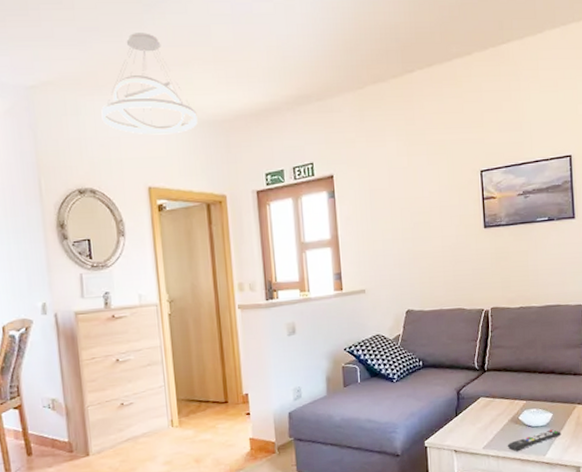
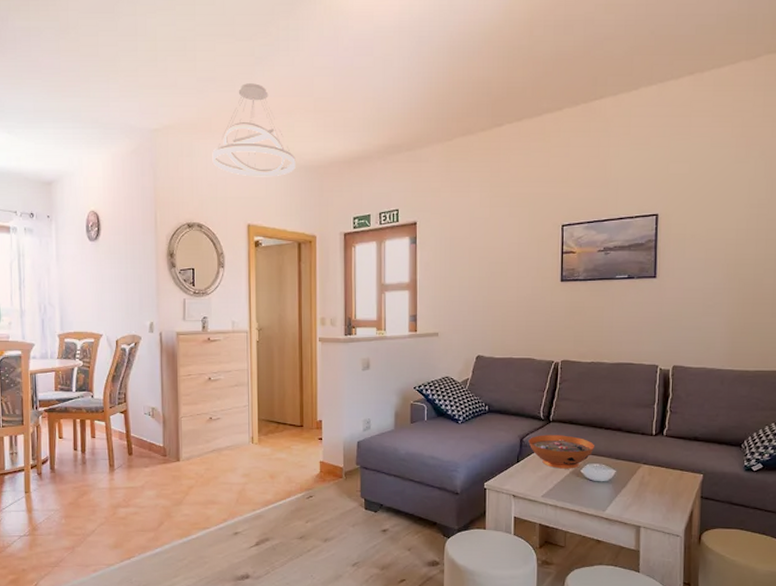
decorative bowl: none [465,383,531,418] -> present [528,435,595,469]
remote control: present [507,429,562,452] -> none [566,486,624,504]

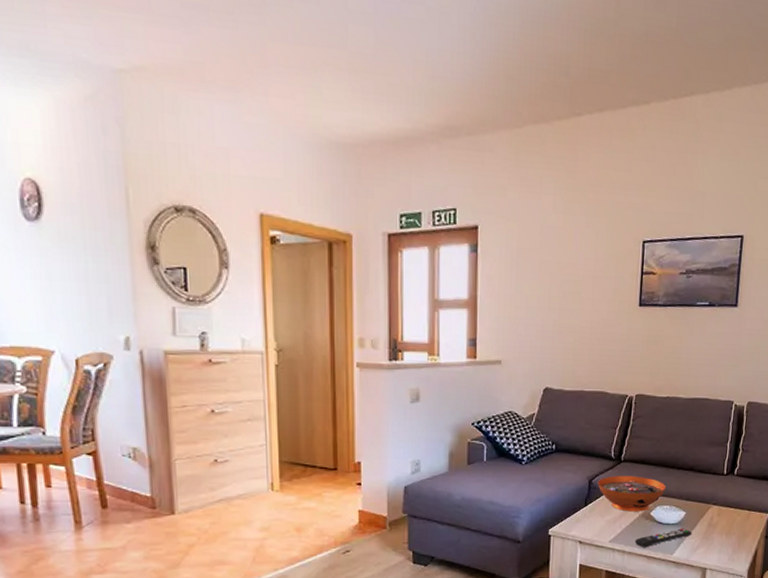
pendant light: present [212,83,296,177] -> none [207,19,324,153]
remote control: none [566,486,624,504] -> present [634,528,692,548]

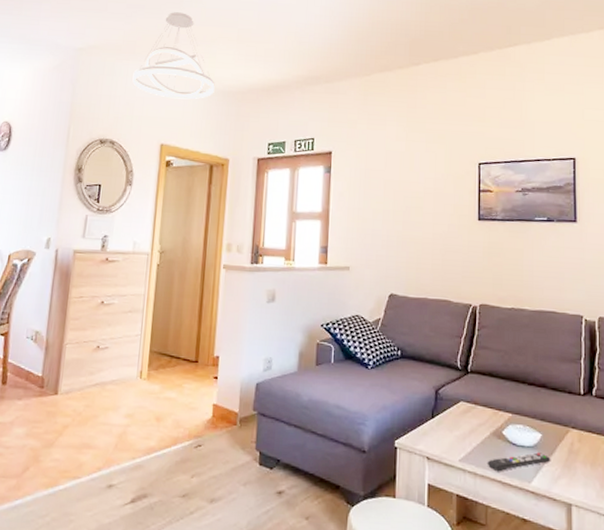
pendant light: none [207,19,324,153] -> present [132,12,215,100]
decorative bowl: present [598,476,667,512] -> none [444,387,518,430]

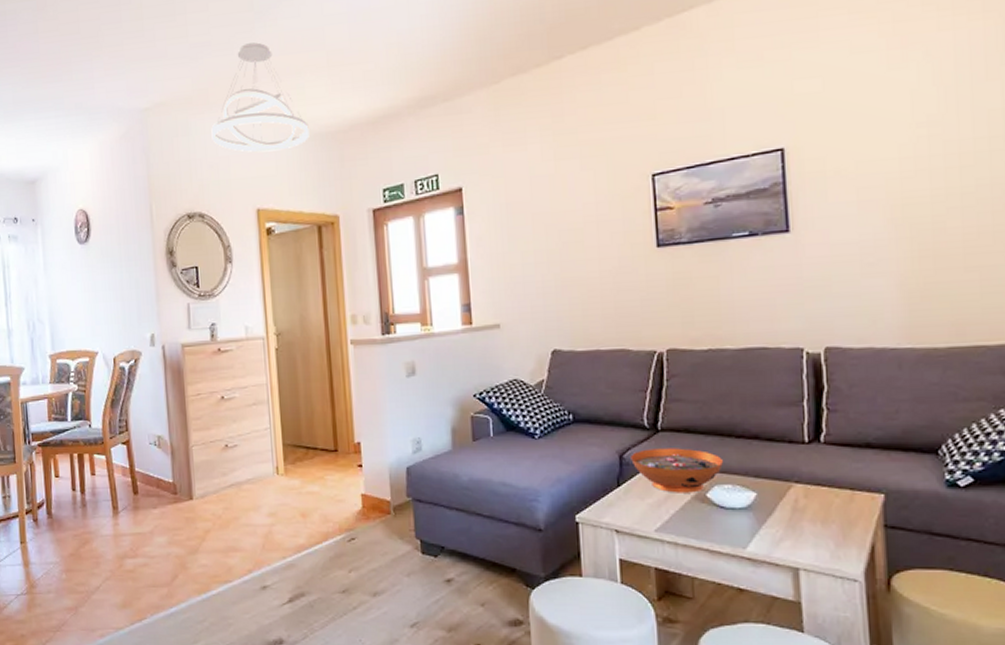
decorative bowl: none [444,387,518,430] -> present [630,448,724,493]
remote control: present [487,452,551,472] -> none [689,514,770,540]

